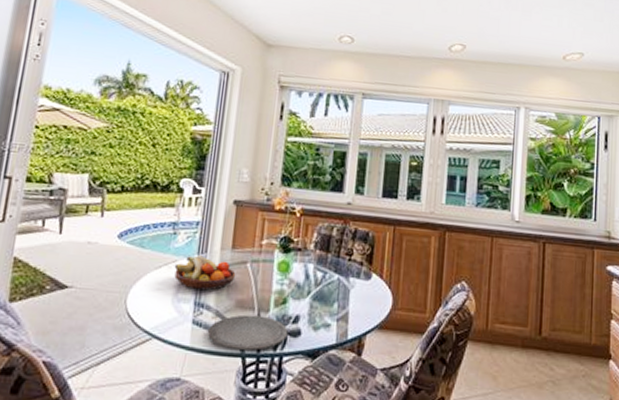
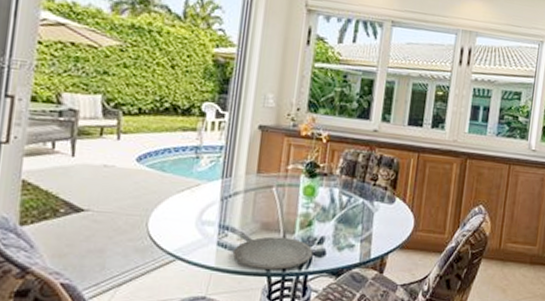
fruit bowl: present [174,255,236,291] -> none [197,179,261,214]

